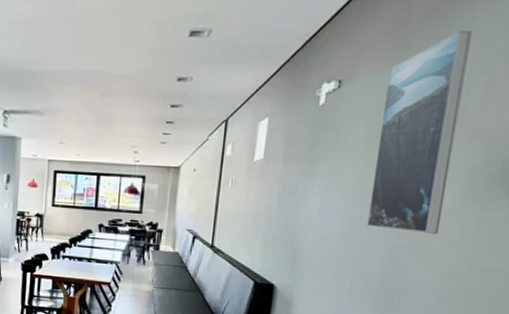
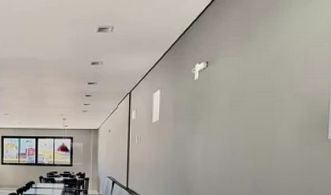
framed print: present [366,30,472,234] -> none [236,26,291,170]

